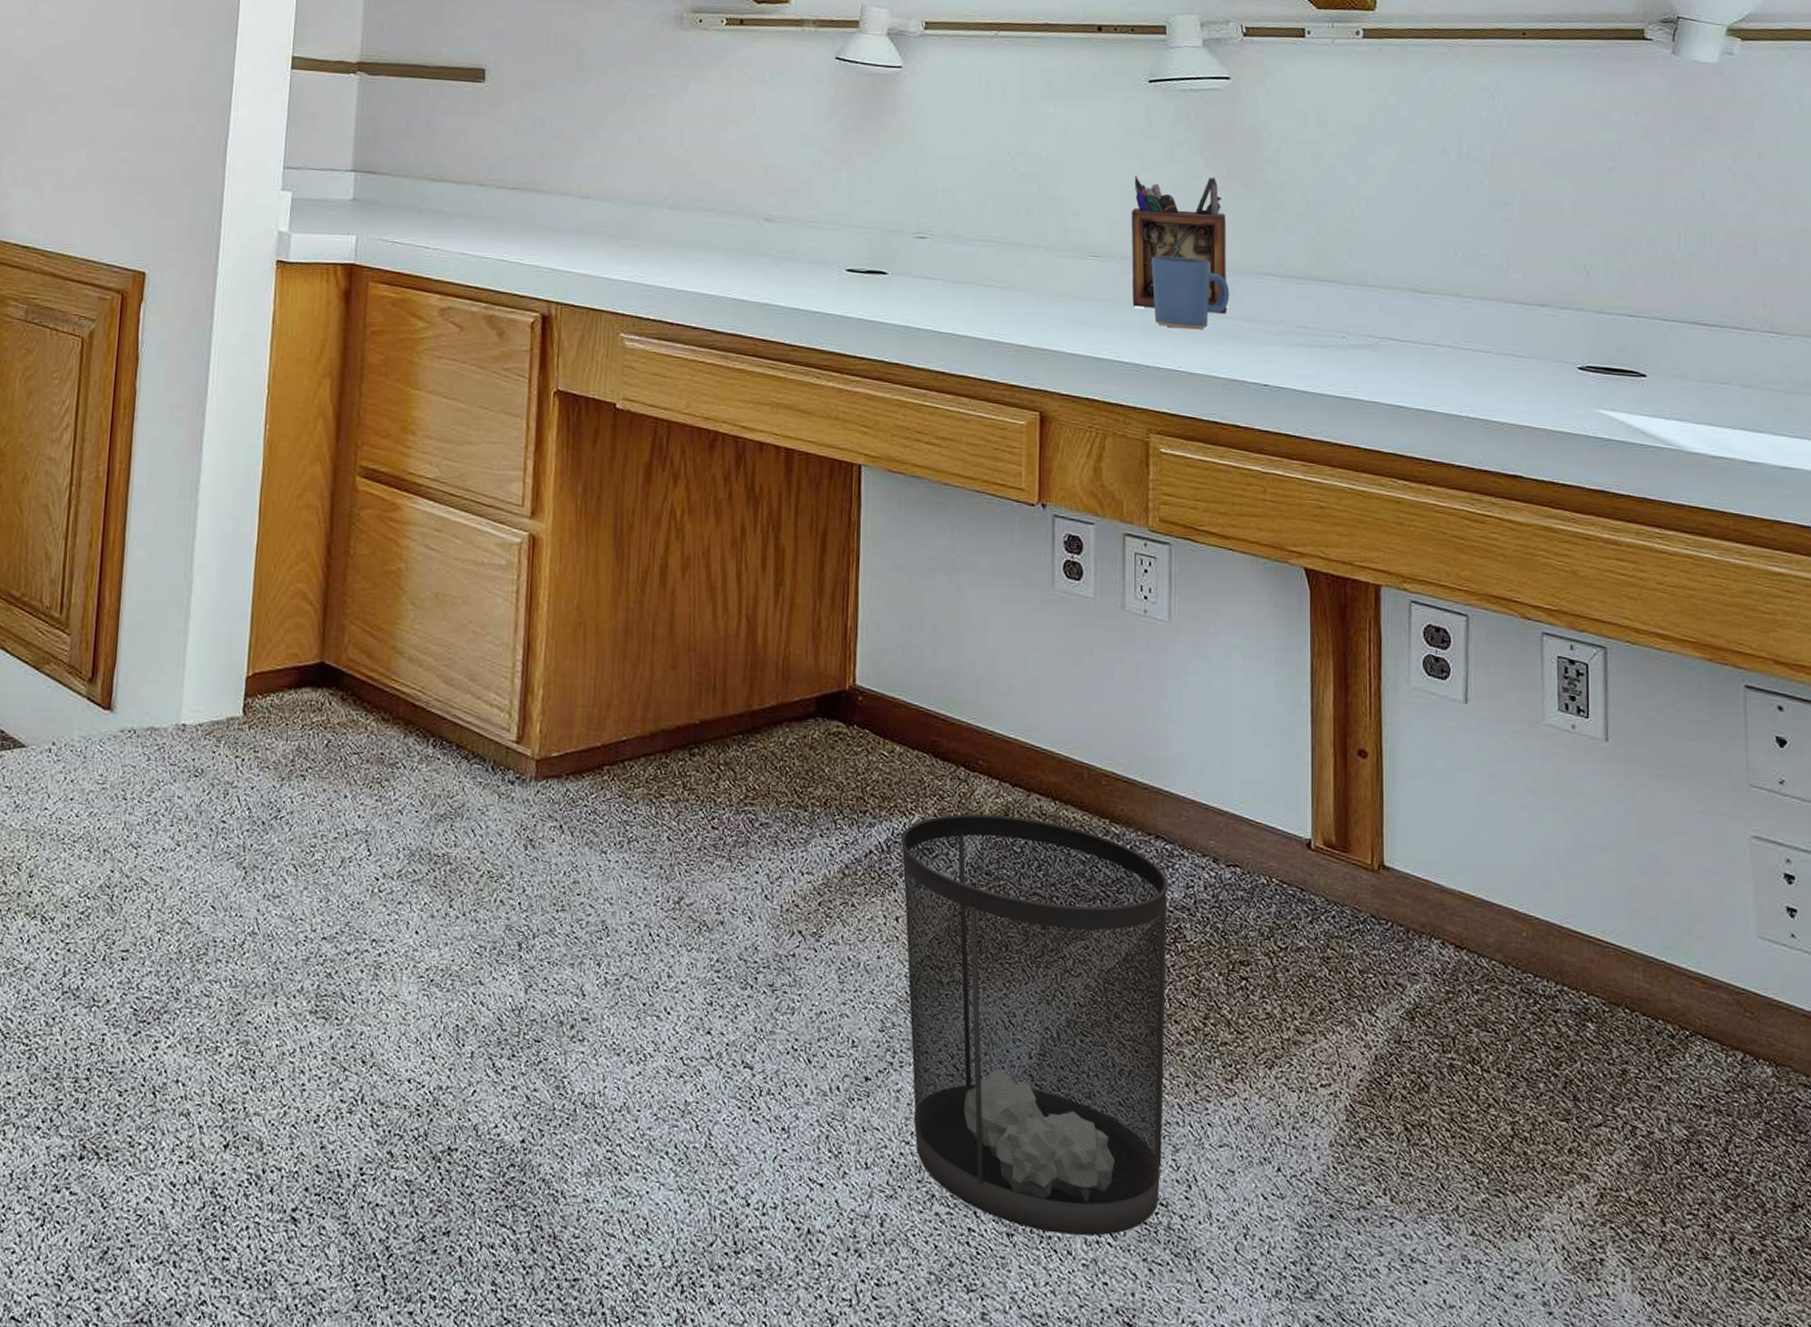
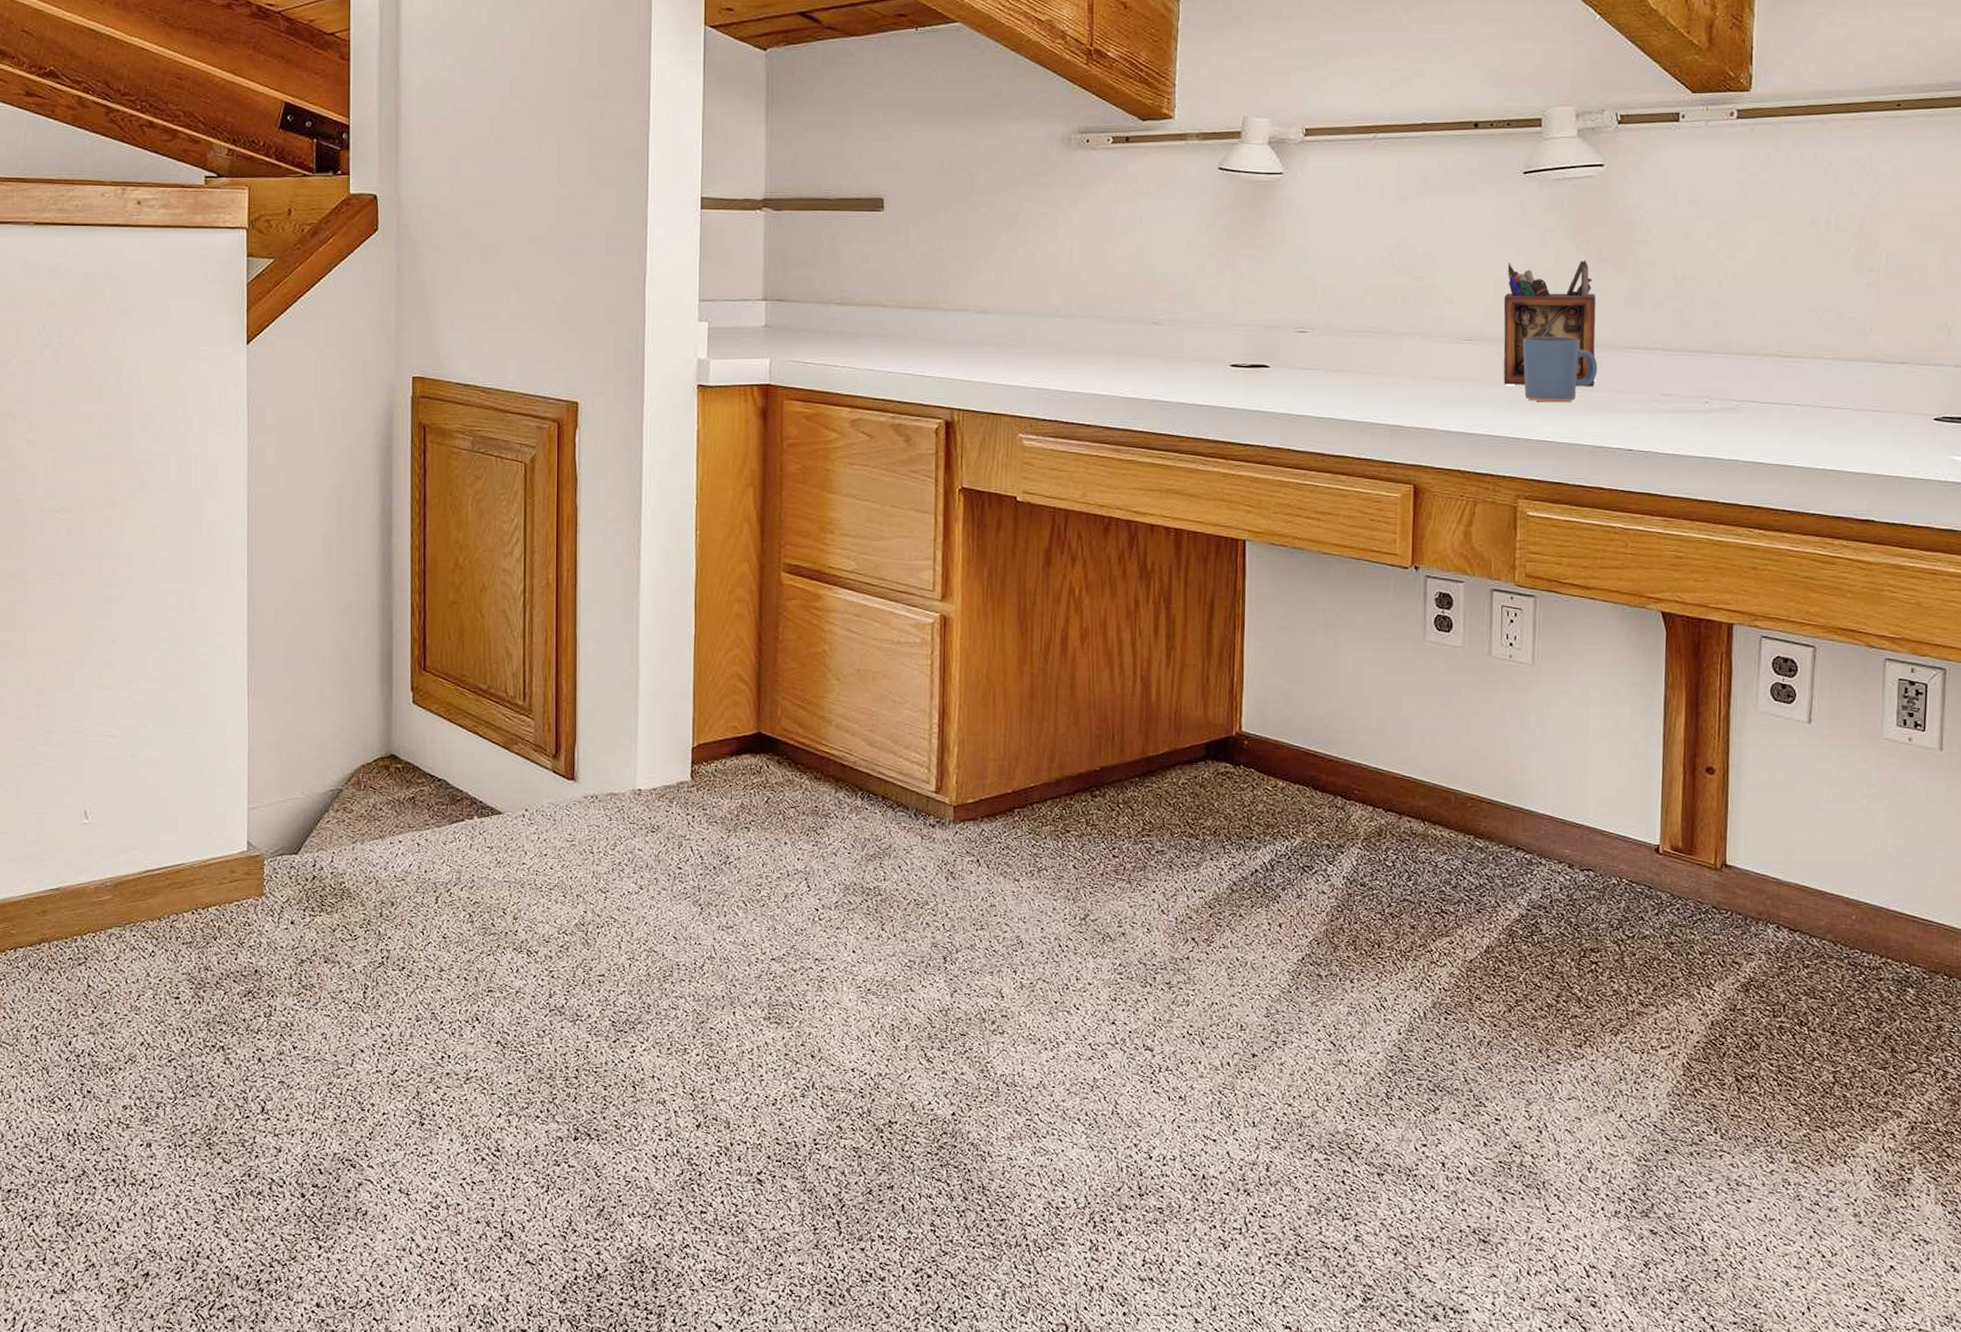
waste bin: present [900,814,1168,1236] -> none [1283,836,1527,1173]

